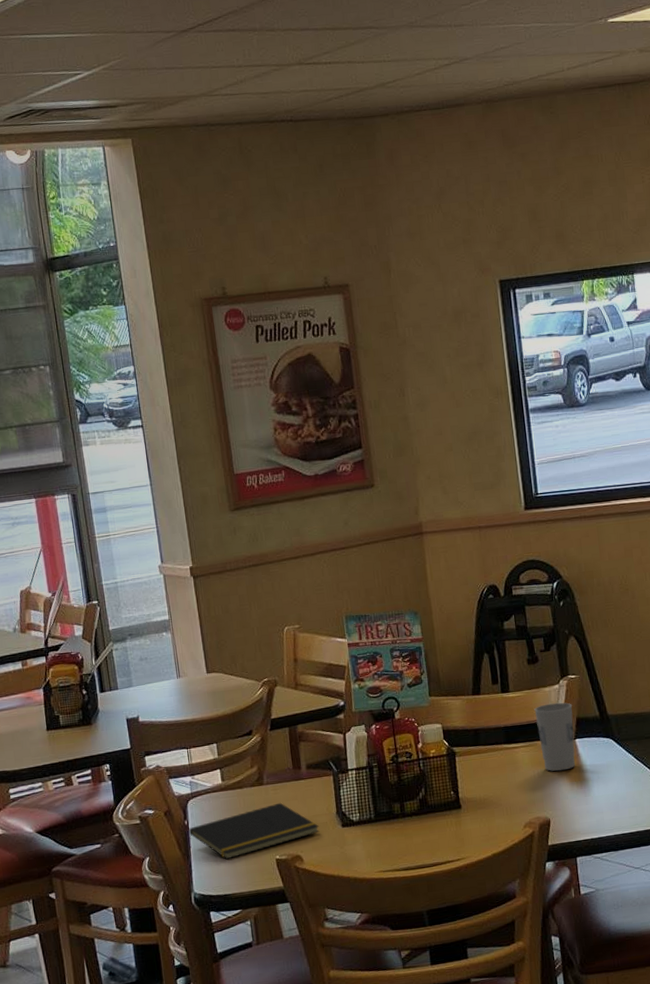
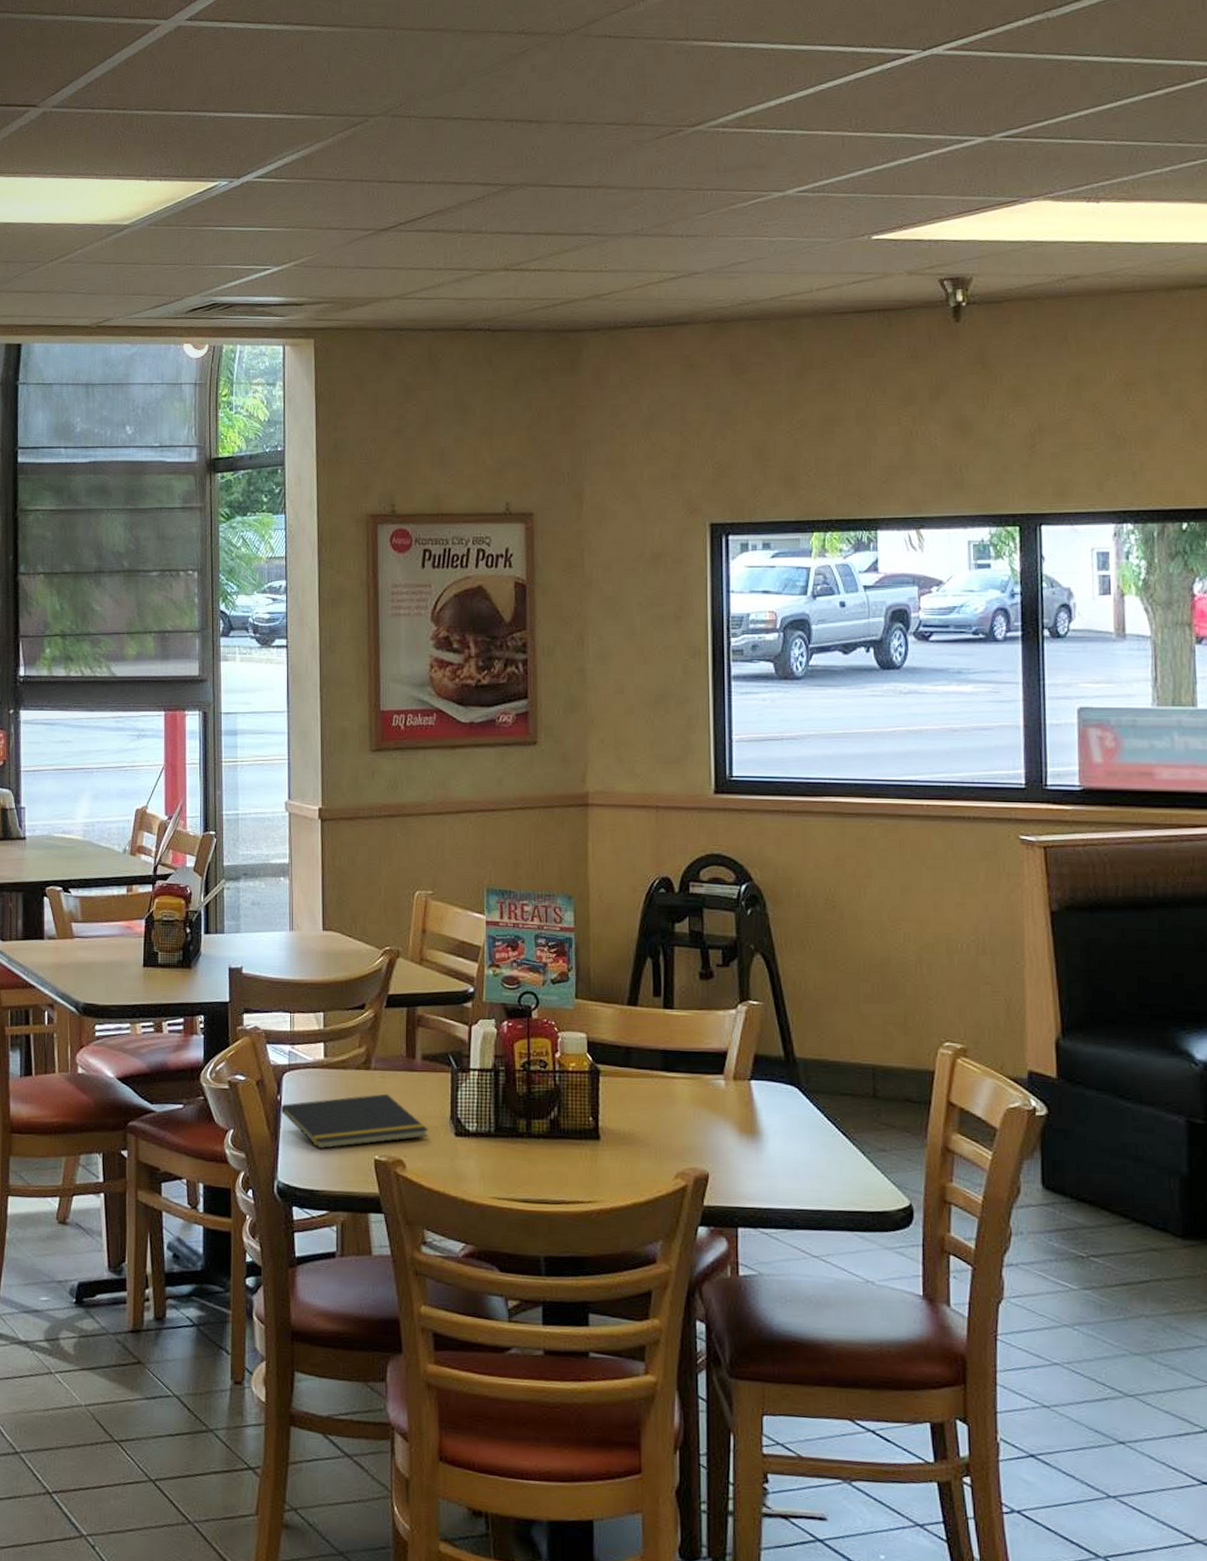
cup: present [534,702,575,772] -> none [702,1031,751,1117]

